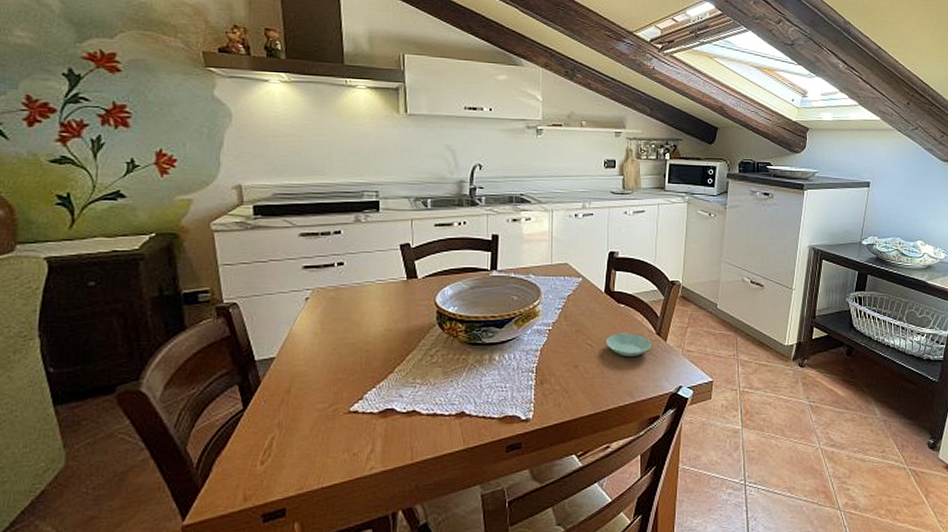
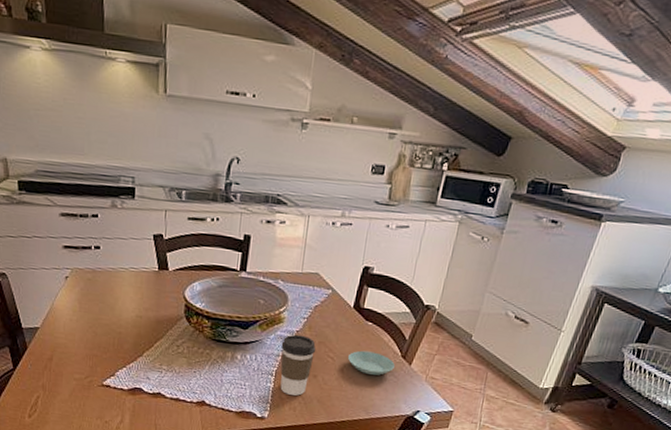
coffee cup: none [539,326,574,390] -> present [280,334,317,396]

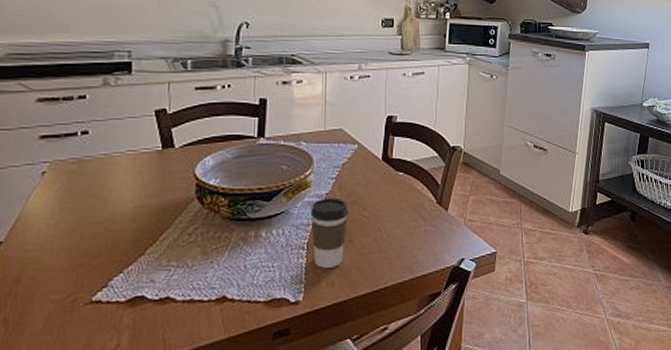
saucer: present [347,350,395,375] -> none [383,203,432,228]

